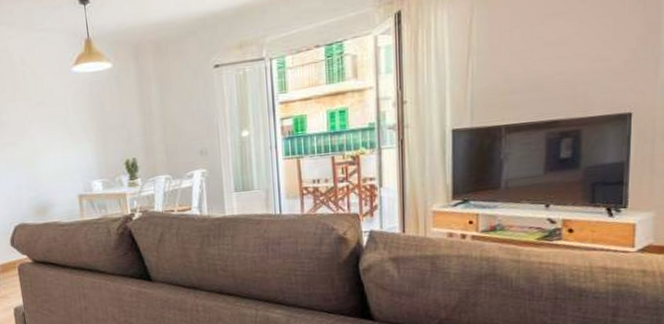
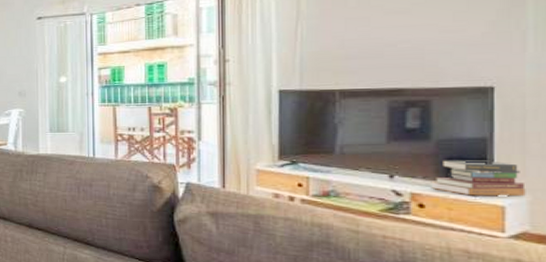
books: none [578,182,652,217] -> present [431,160,526,197]

